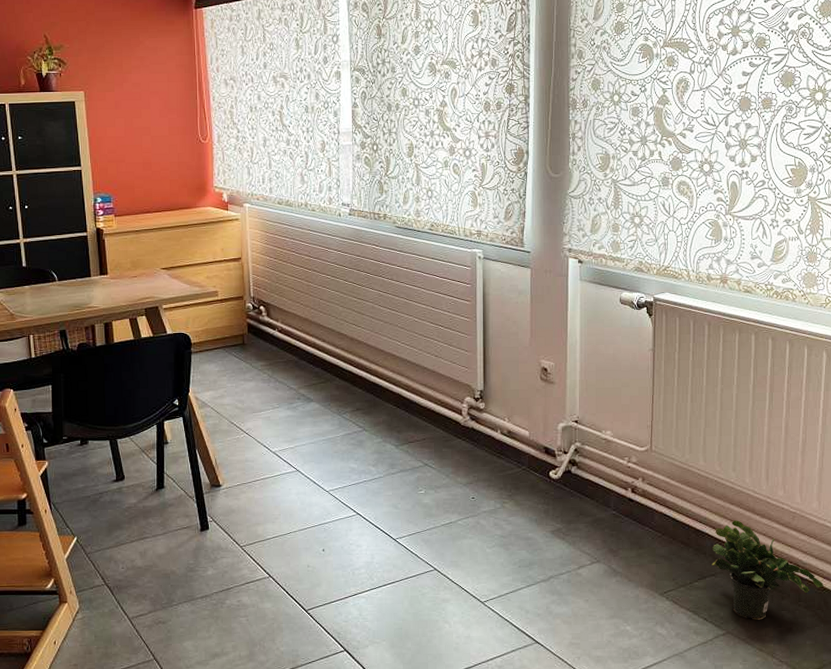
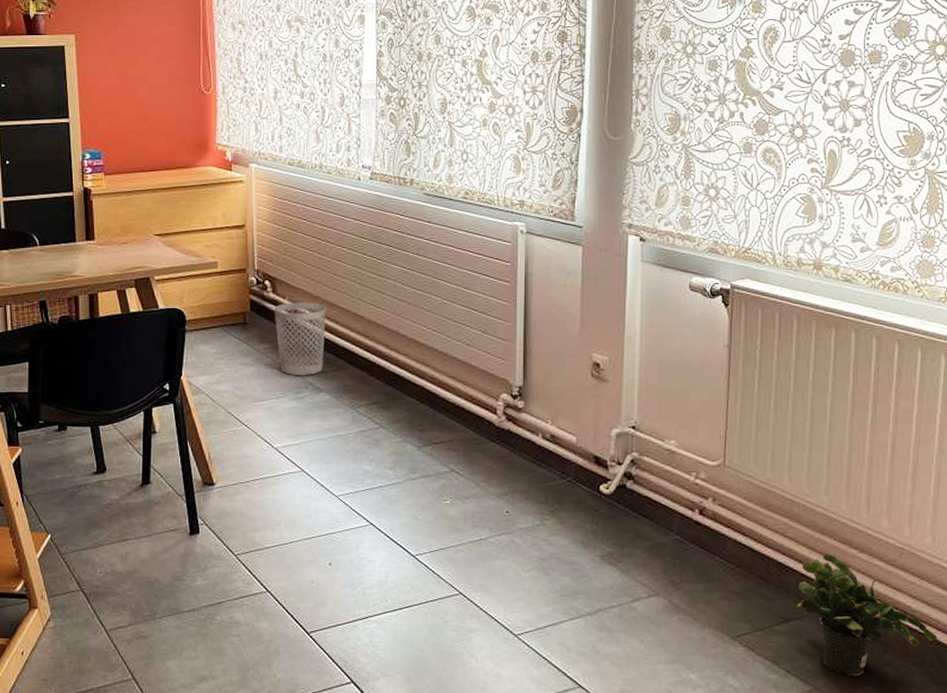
wastebasket: none [269,324,314,388] -> present [274,302,326,375]

